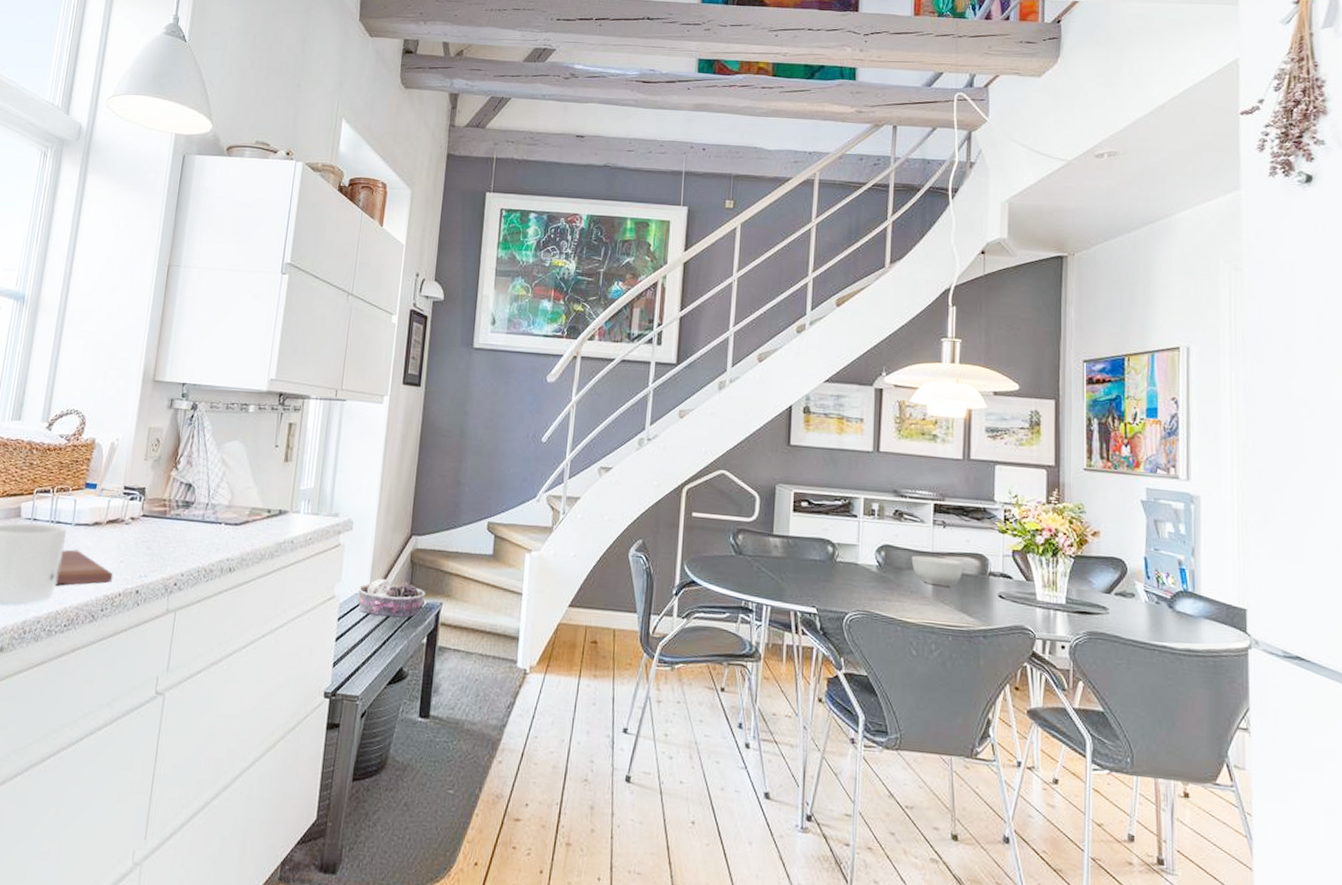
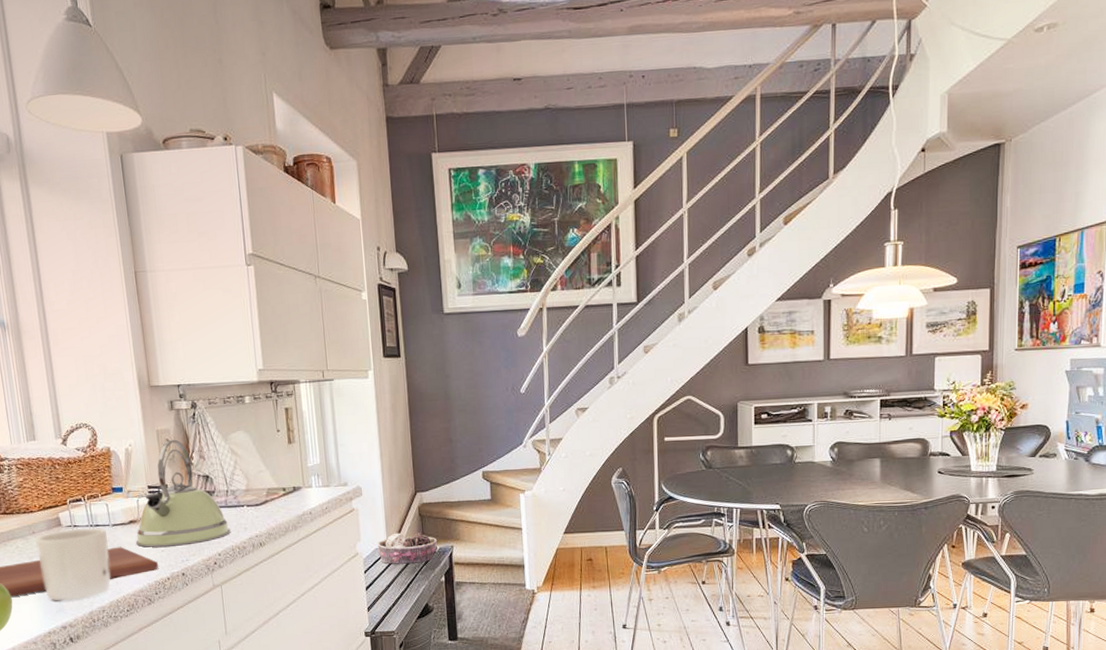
kettle: none [95,439,201,559] -> present [136,439,231,547]
bowl: present [911,555,965,588] -> none [861,445,908,472]

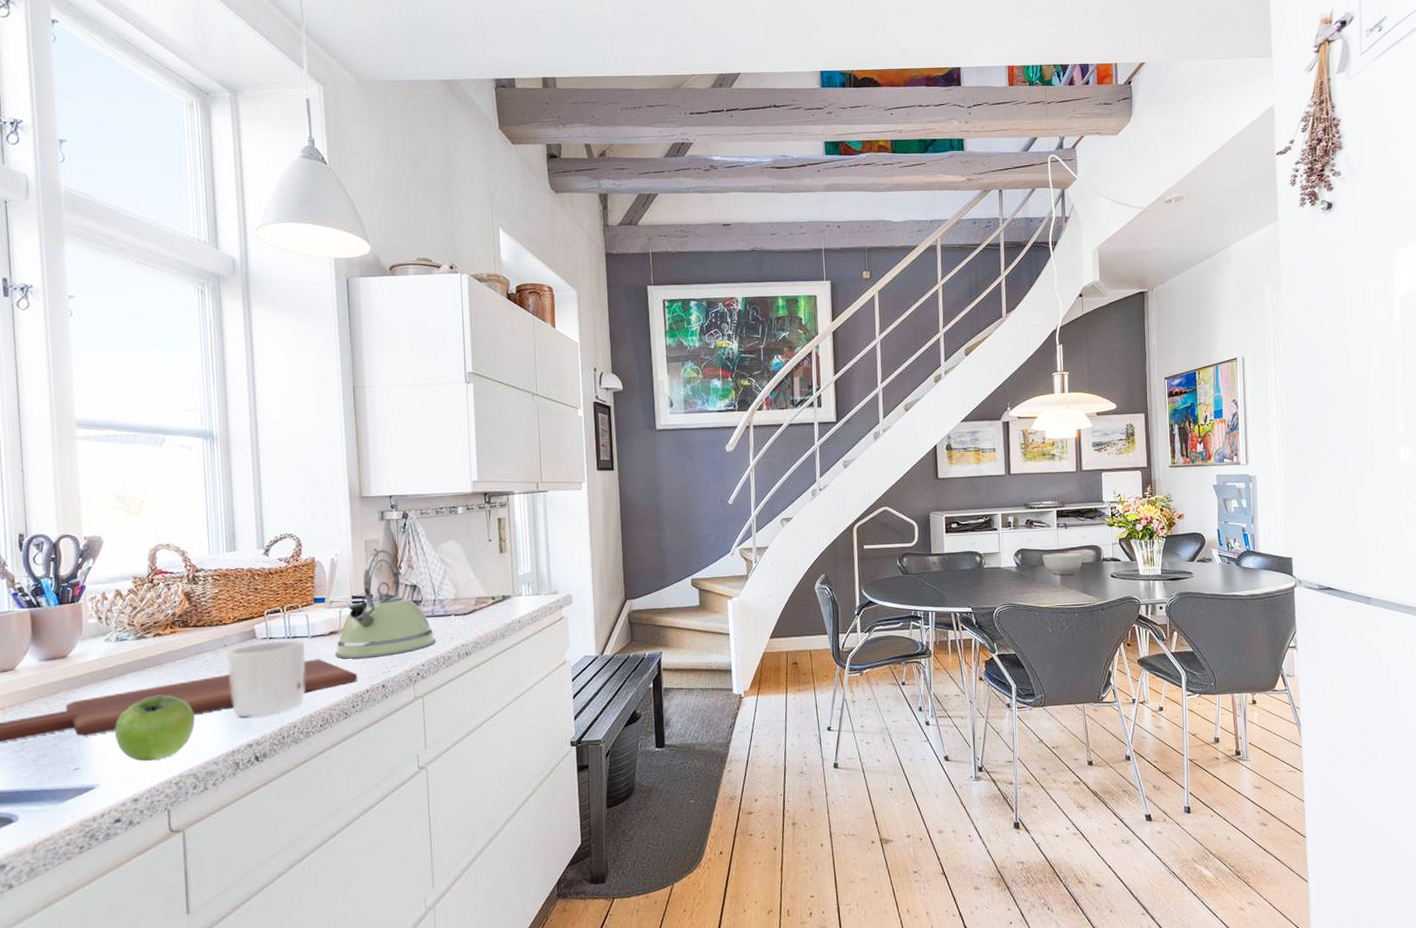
decorative basket: present [377,533,437,565] -> none [585,639,646,672]
bowl: none [861,445,908,472] -> present [1042,552,1084,576]

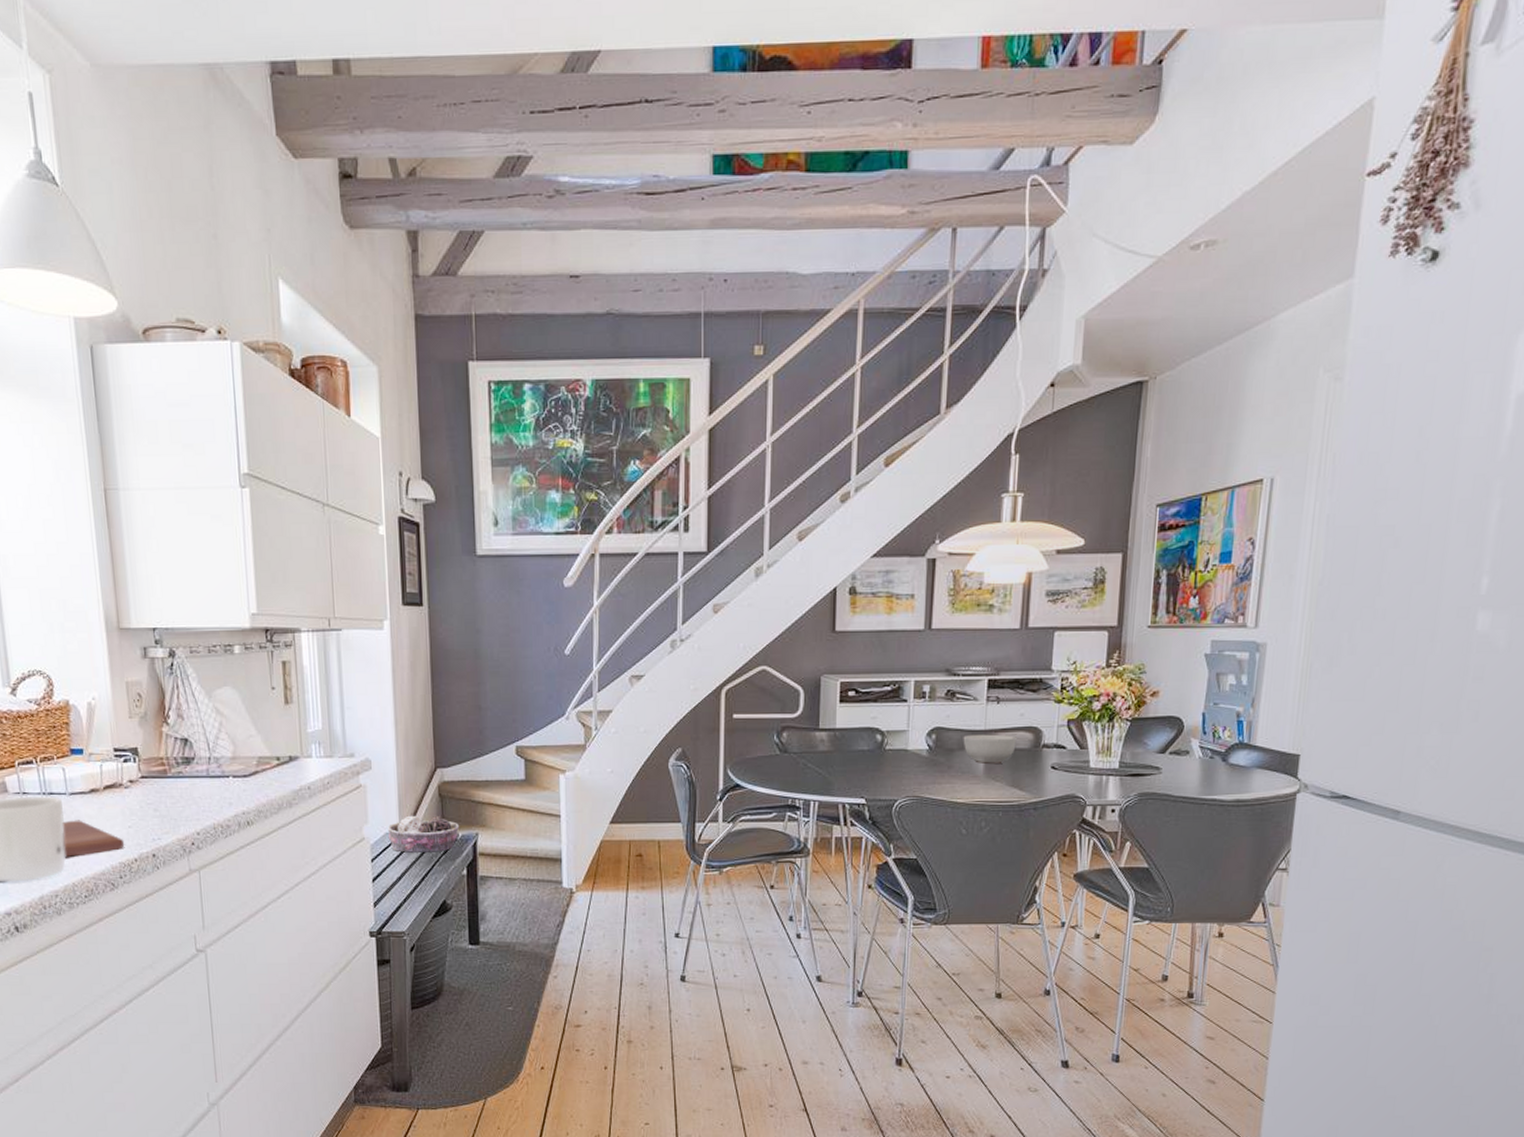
kettle: present [335,549,436,659] -> none [98,694,212,822]
decorative basket: none [585,639,646,672] -> present [387,815,459,853]

